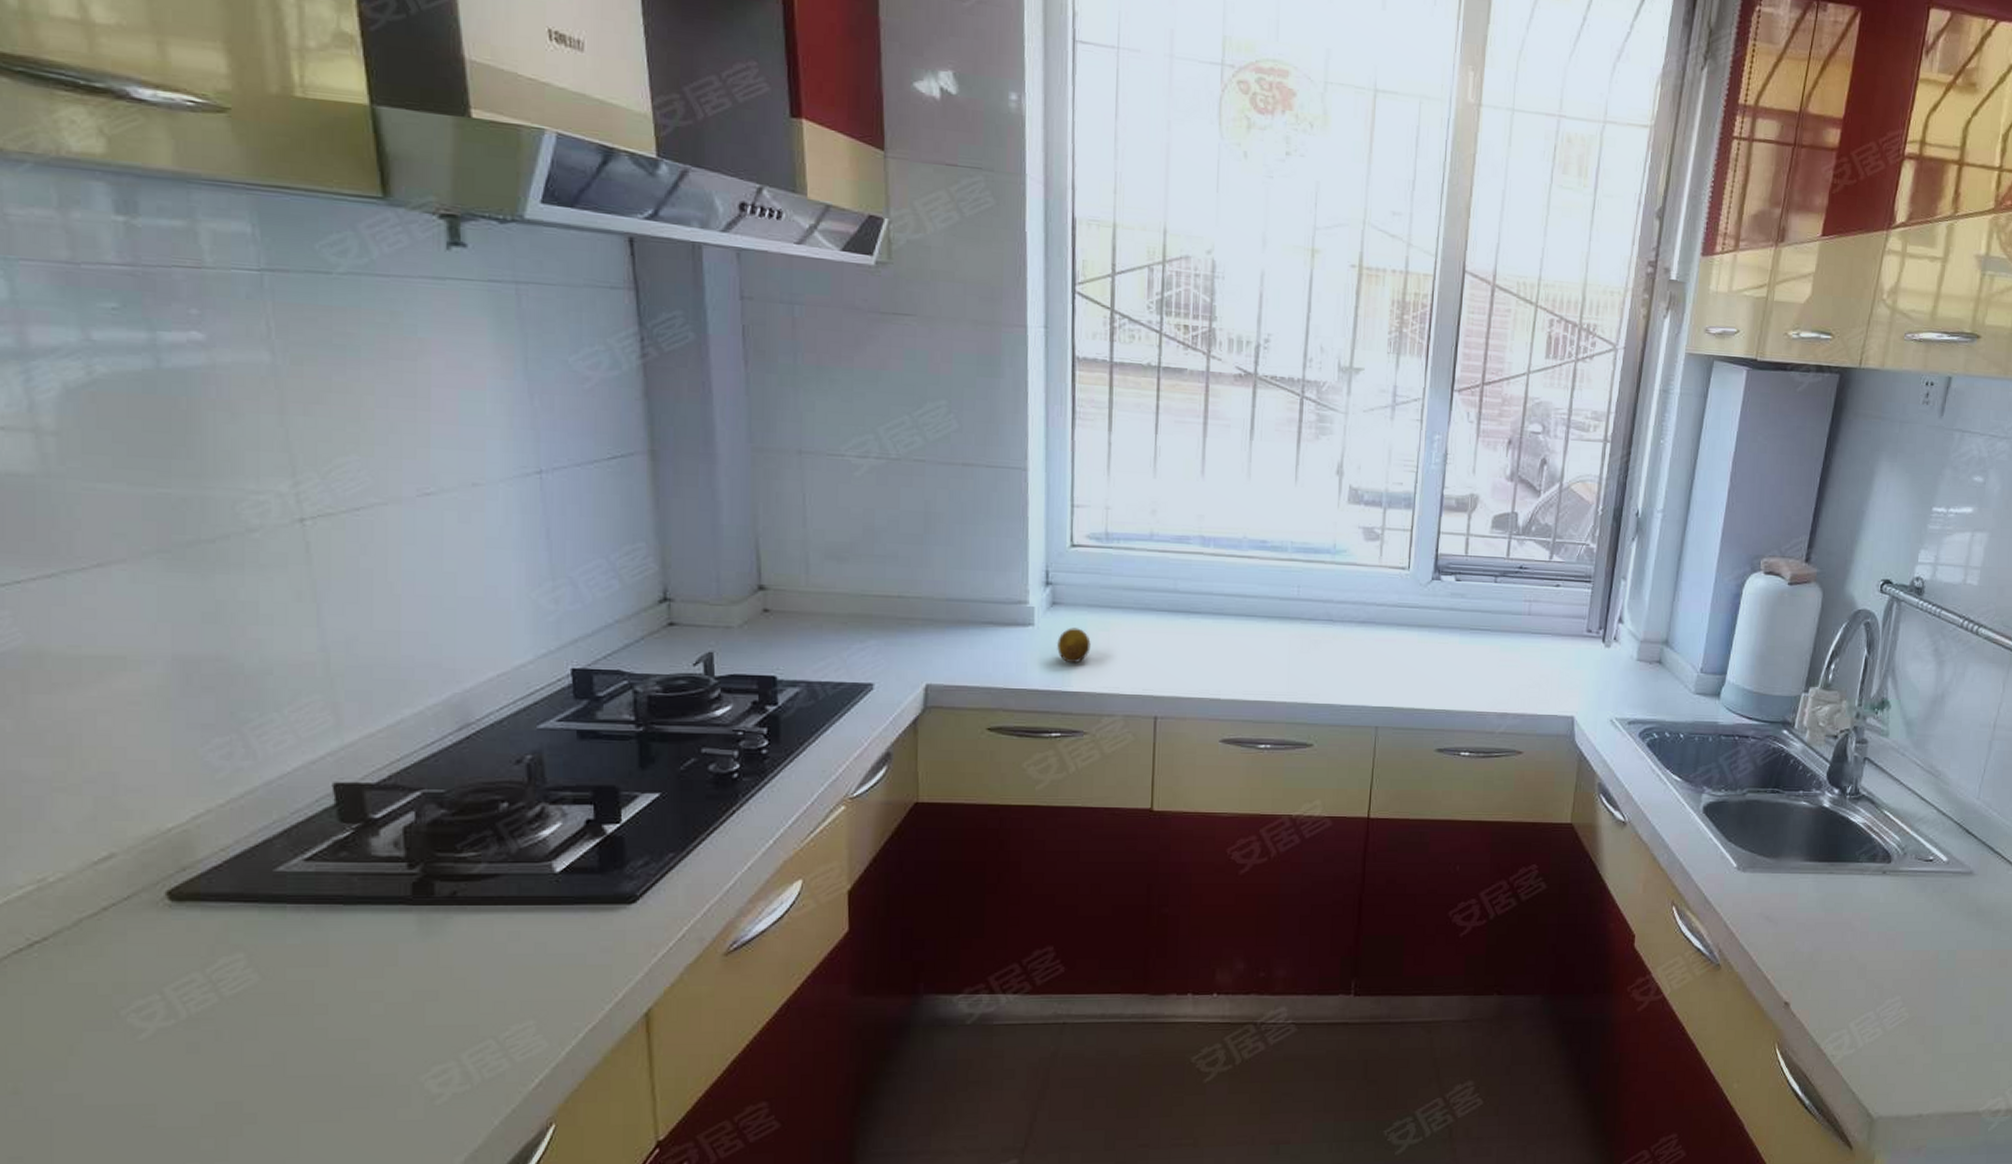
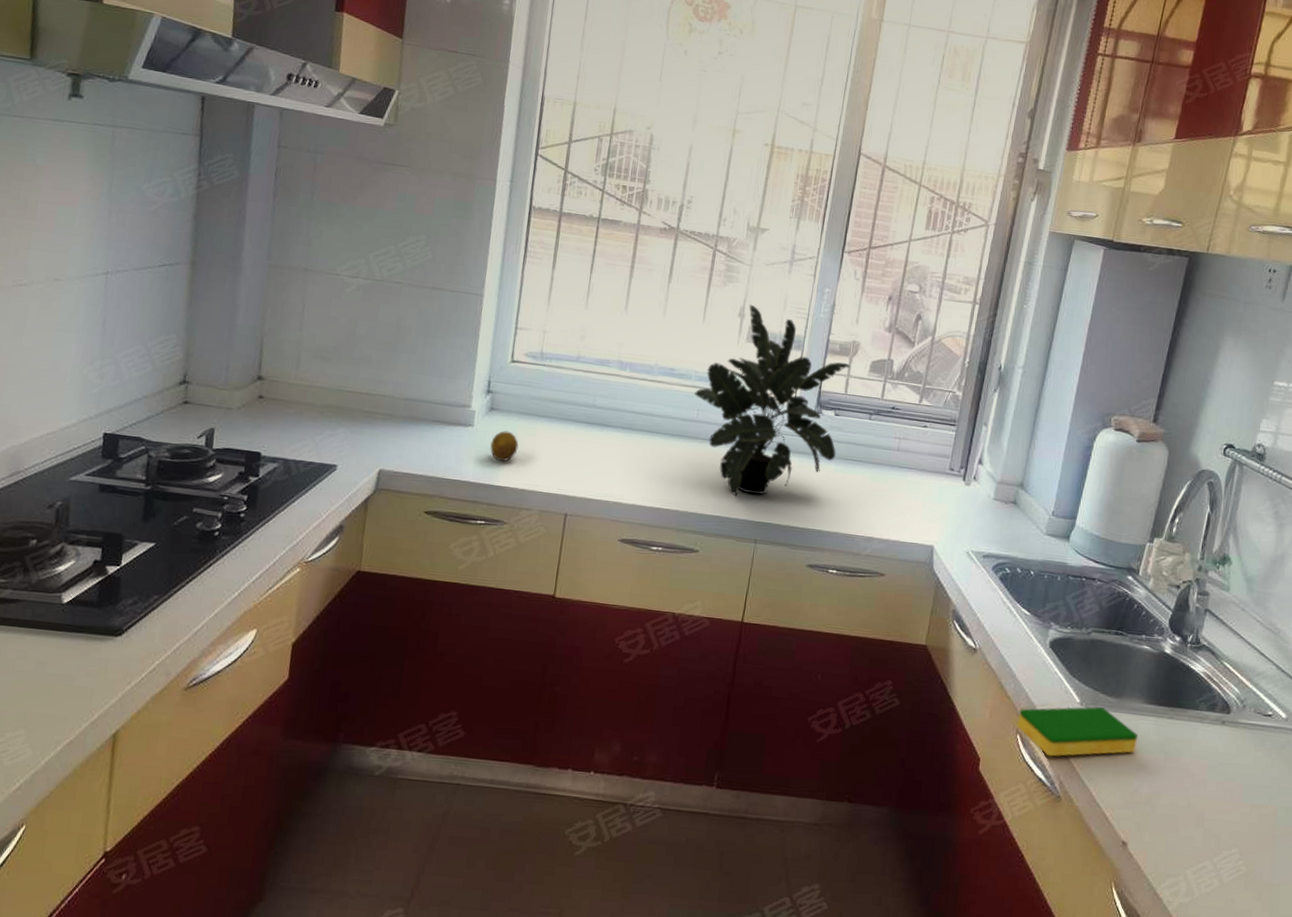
potted plant: none [1292,459,1470,680] -> present [693,304,850,496]
dish sponge: none [1672,869,1798,925] -> present [1017,706,1138,757]

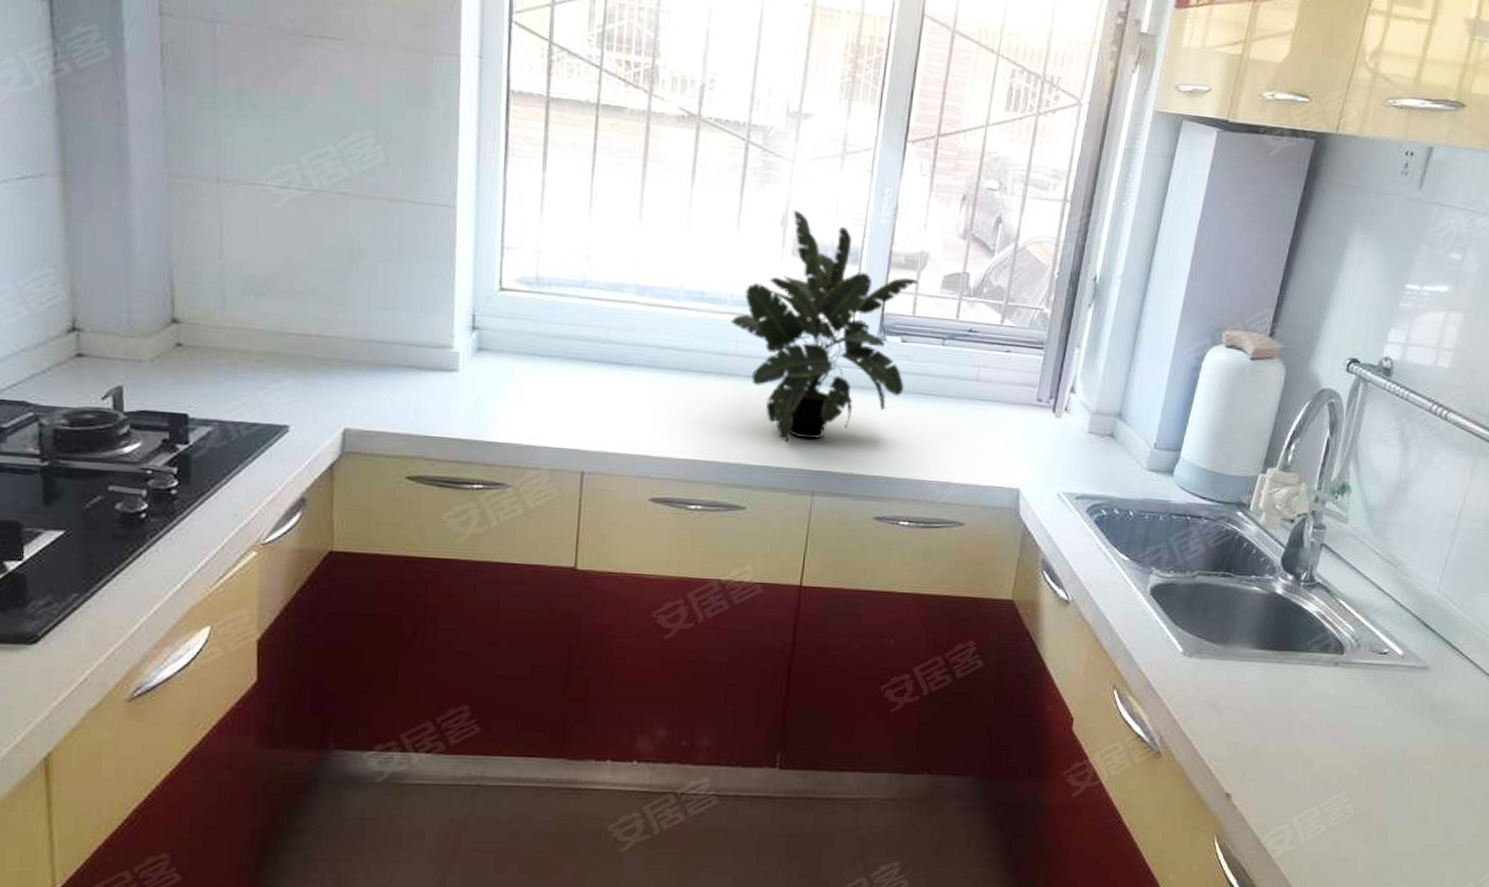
fruit: present [490,430,519,462] -> none [482,375,517,413]
dish sponge: present [1017,706,1138,757] -> none [1114,655,1245,711]

